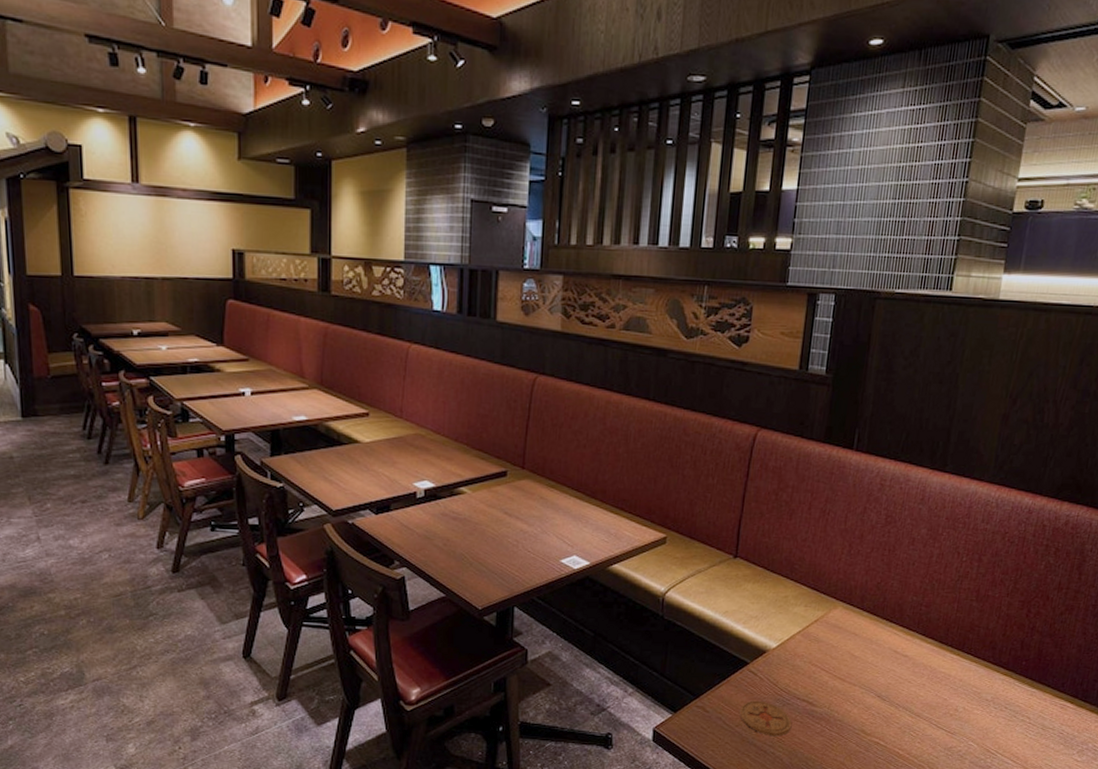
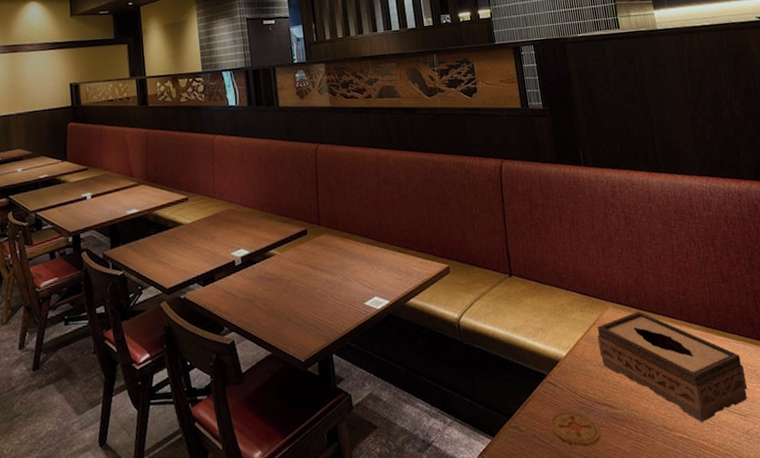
tissue box: none [813,615,969,732] -> present [597,310,747,422]

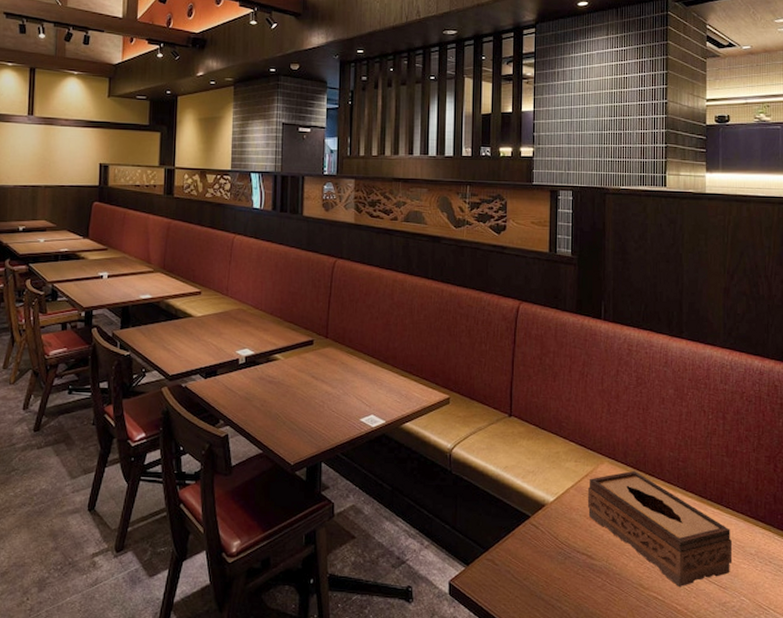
coaster: present [550,411,601,447] -> none [526,553,575,589]

